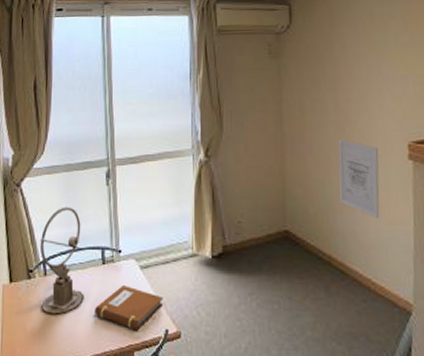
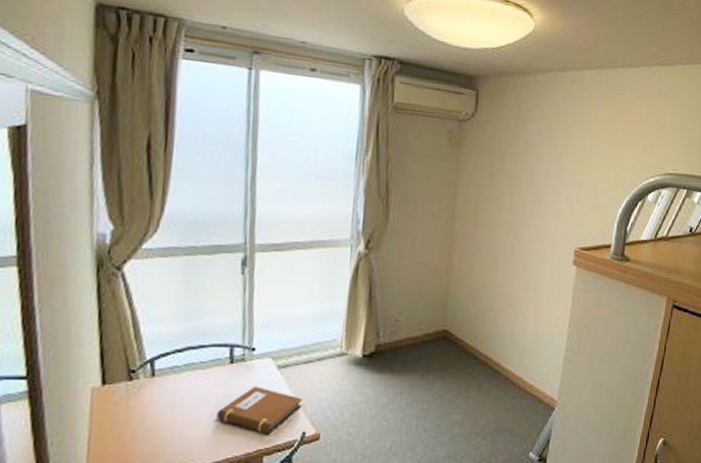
sundial: present [40,207,84,315] -> none [147,297,205,420]
wall art: present [338,139,380,219] -> none [502,240,547,321]

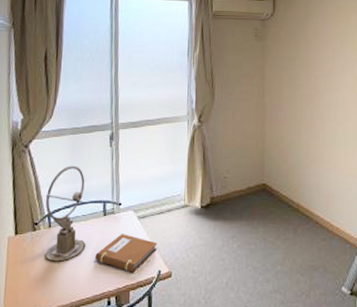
sundial: none [147,297,205,420] -> present [45,165,86,262]

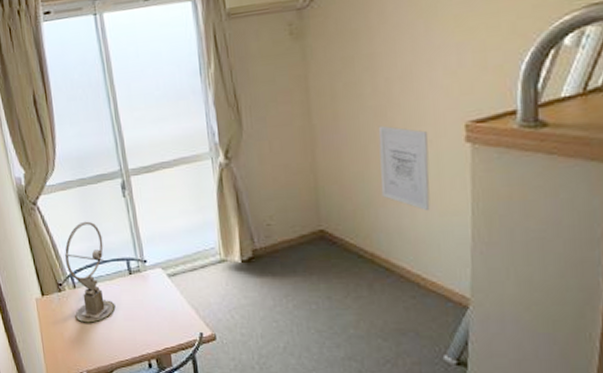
notebook: present [95,234,158,273] -> none [127,294,196,335]
wall art: none [307,108,340,174] -> present [378,125,431,212]

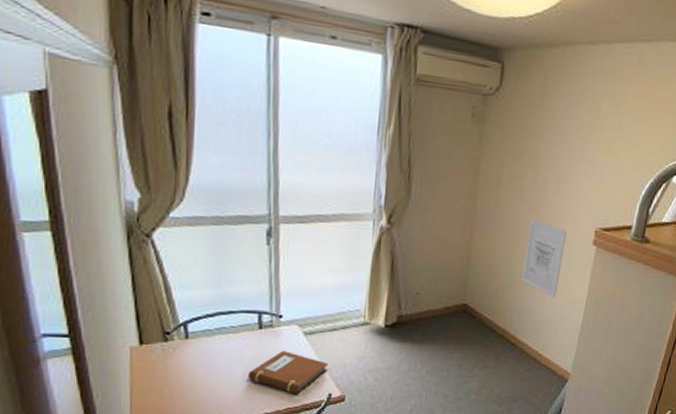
sundial: present [64,221,116,323] -> none [179,265,236,379]
notebook: none [127,294,196,335] -> present [248,351,329,395]

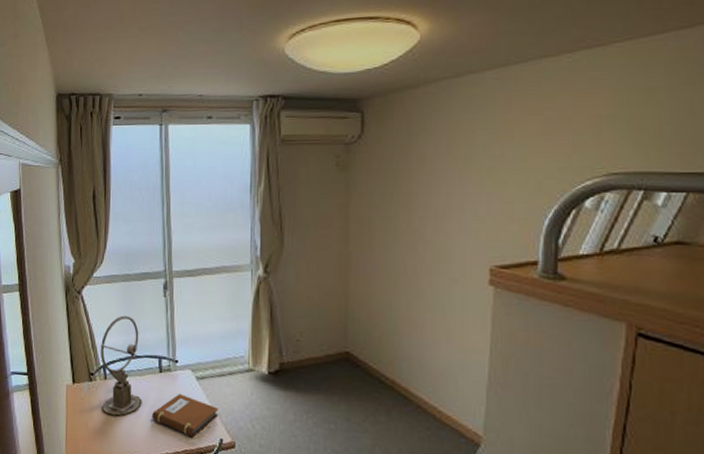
sundial: none [179,265,236,379] -> present [100,315,142,416]
wall art: present [521,218,567,299] -> none [407,260,455,347]

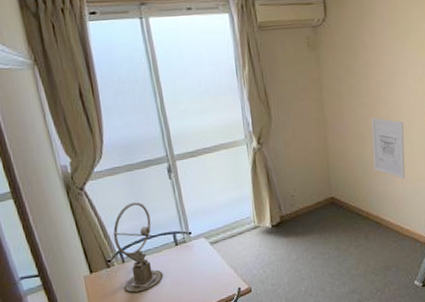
notebook: present [152,394,219,438] -> none [174,259,235,293]
wall art: none [407,260,455,347] -> present [371,117,406,179]

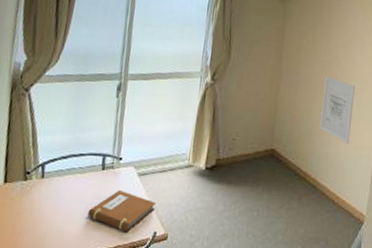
sundial: present [113,202,163,293] -> none [34,114,86,216]
notebook: none [174,259,235,293] -> present [88,190,157,233]

